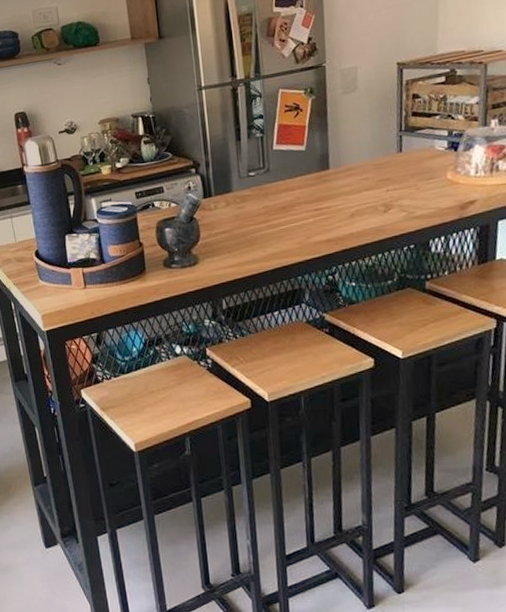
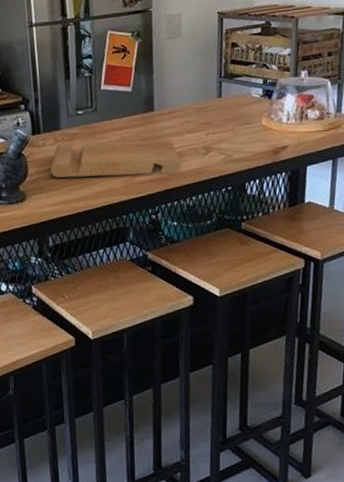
cutting board: none [222,197,359,241] -> present [50,138,181,178]

